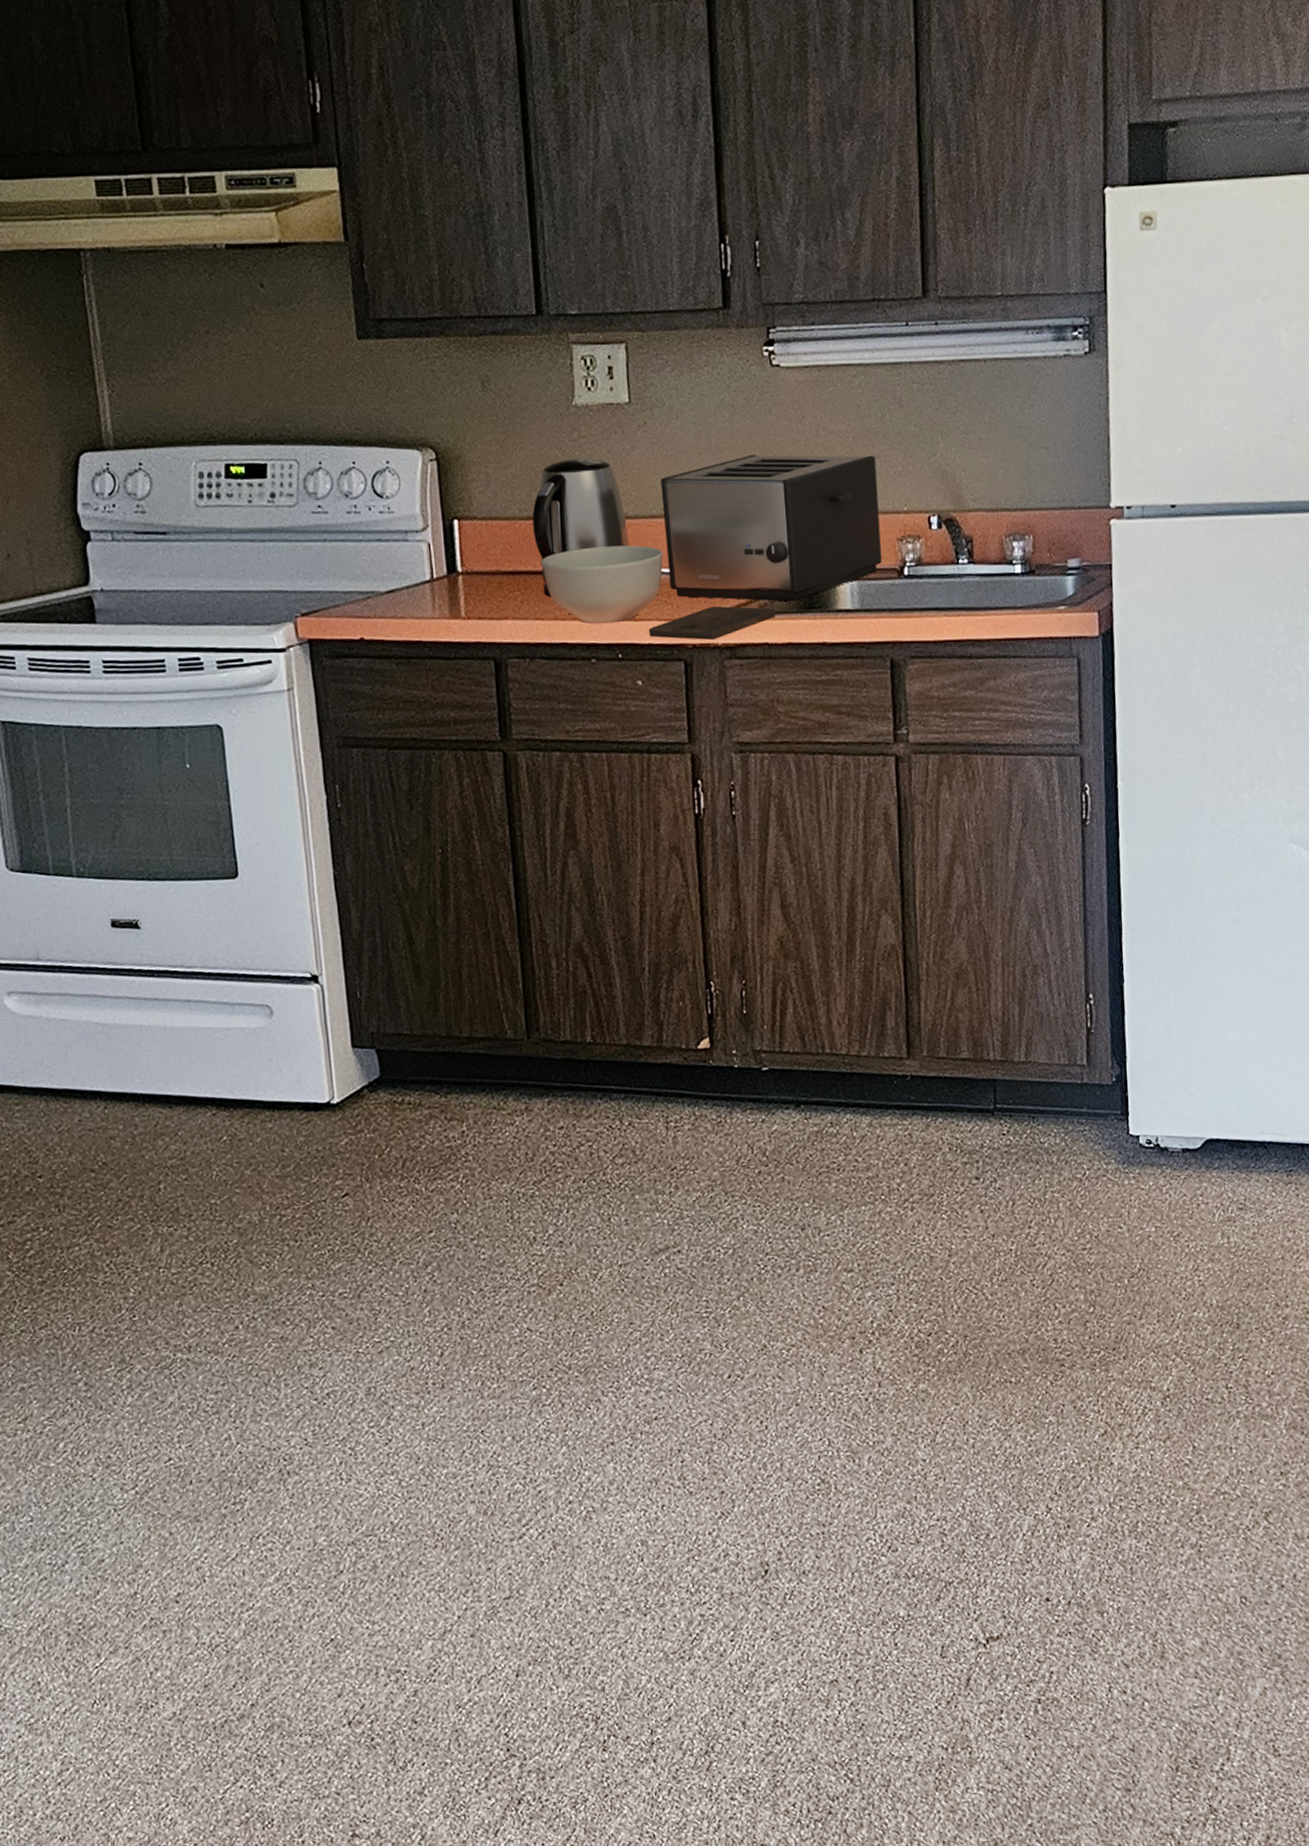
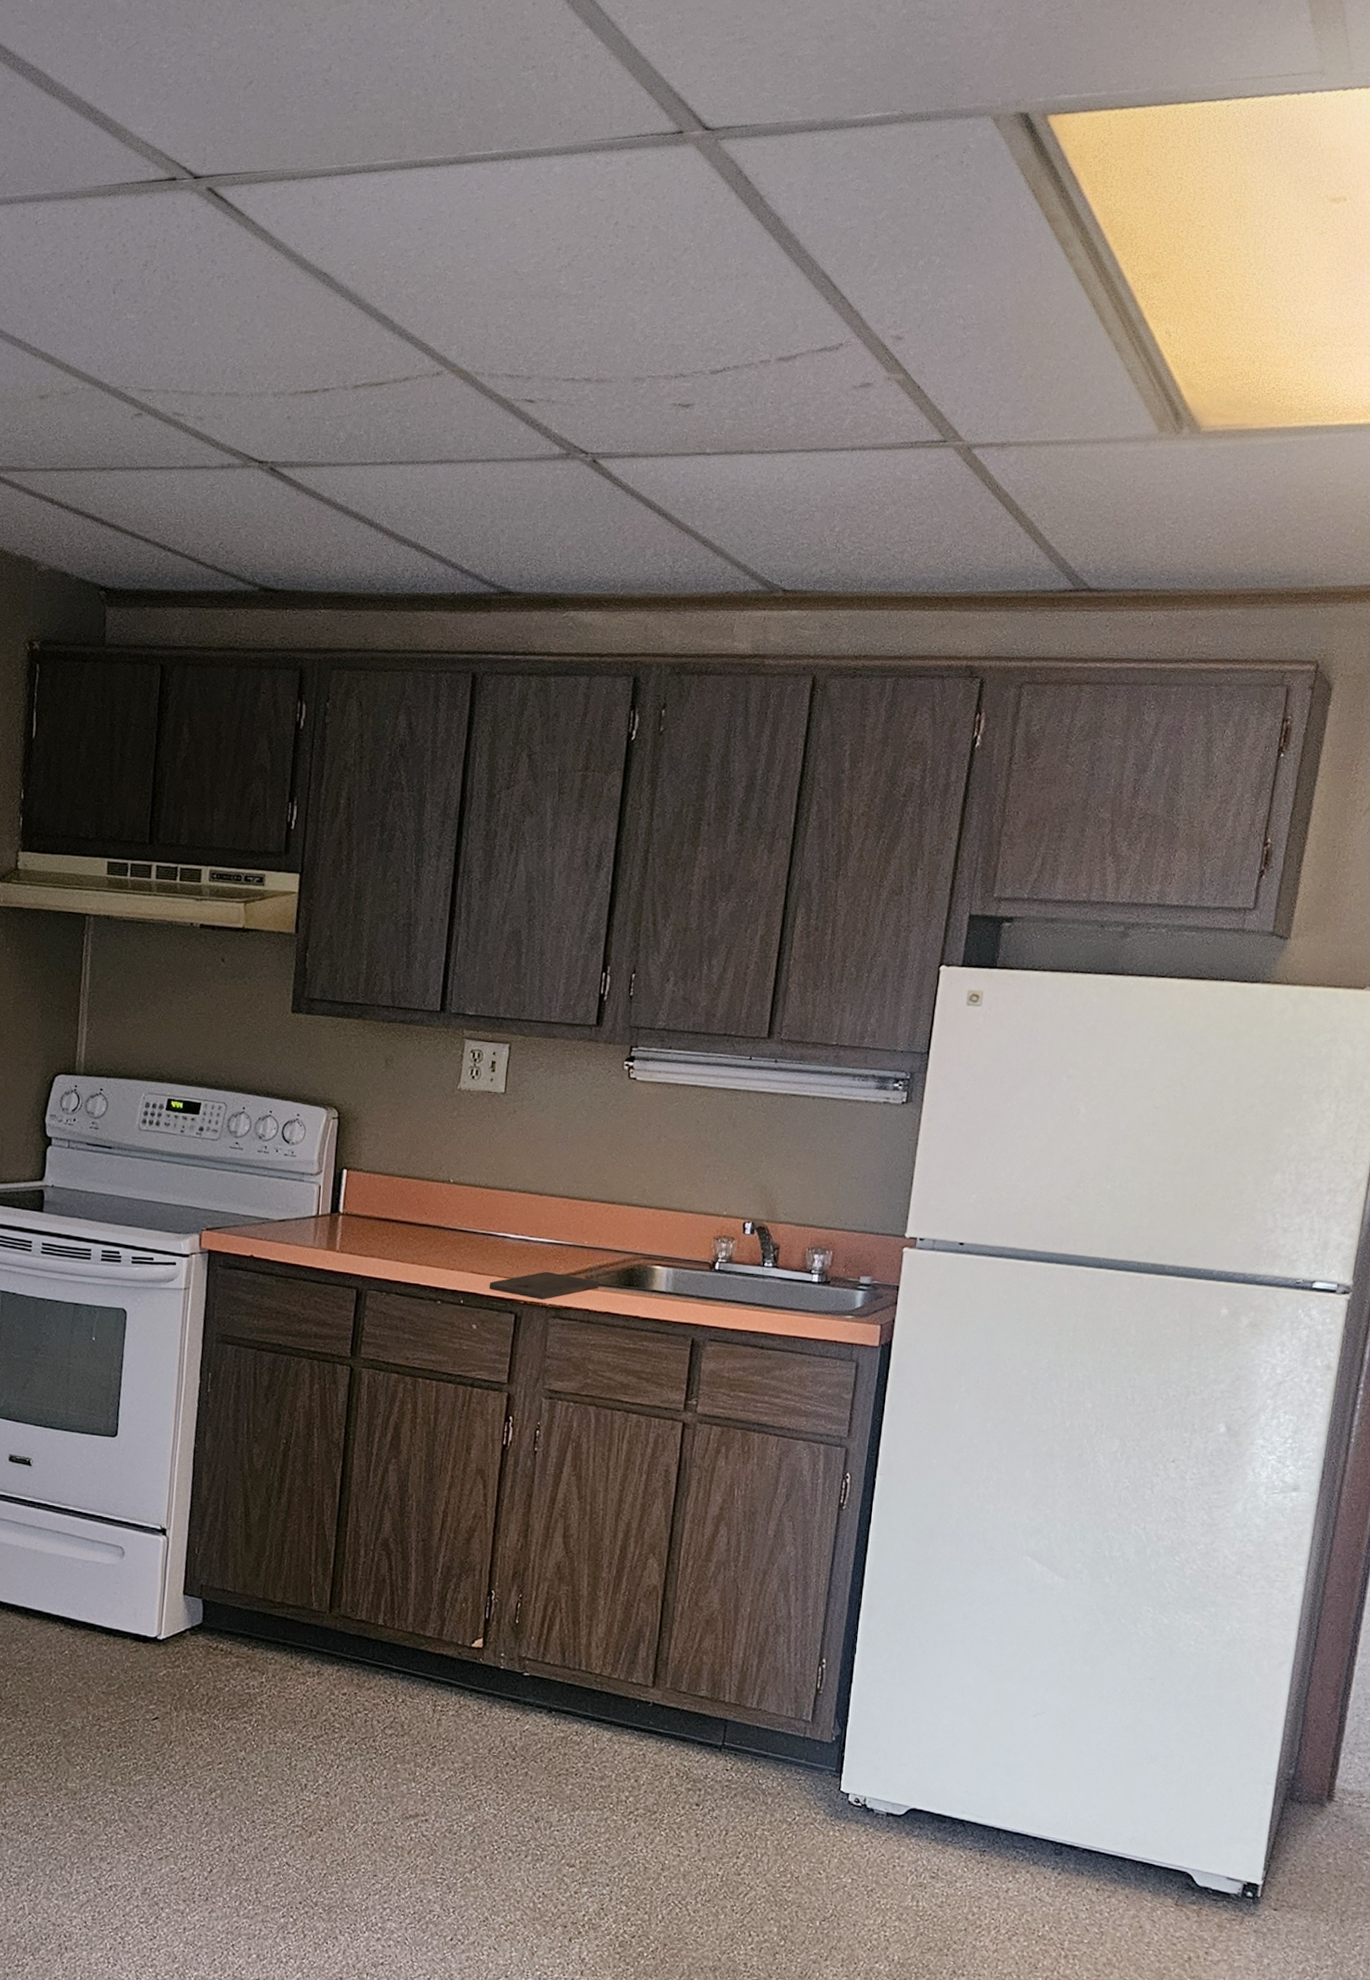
kettle: present [532,457,630,598] -> none [407,1132,486,1245]
bowl: present [541,545,663,625] -> none [409,1207,512,1274]
toaster: present [660,454,882,602] -> none [513,1149,706,1278]

